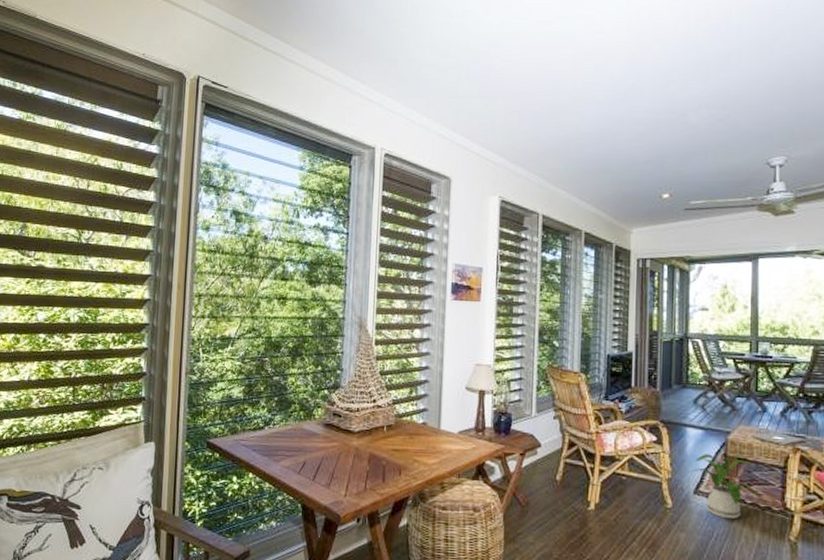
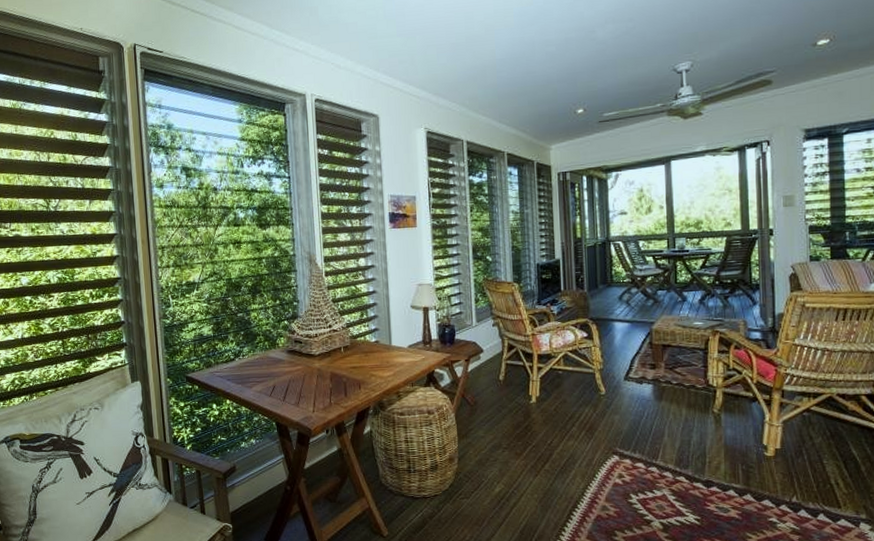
house plant: present [690,454,762,520] -> none [619,341,687,400]

